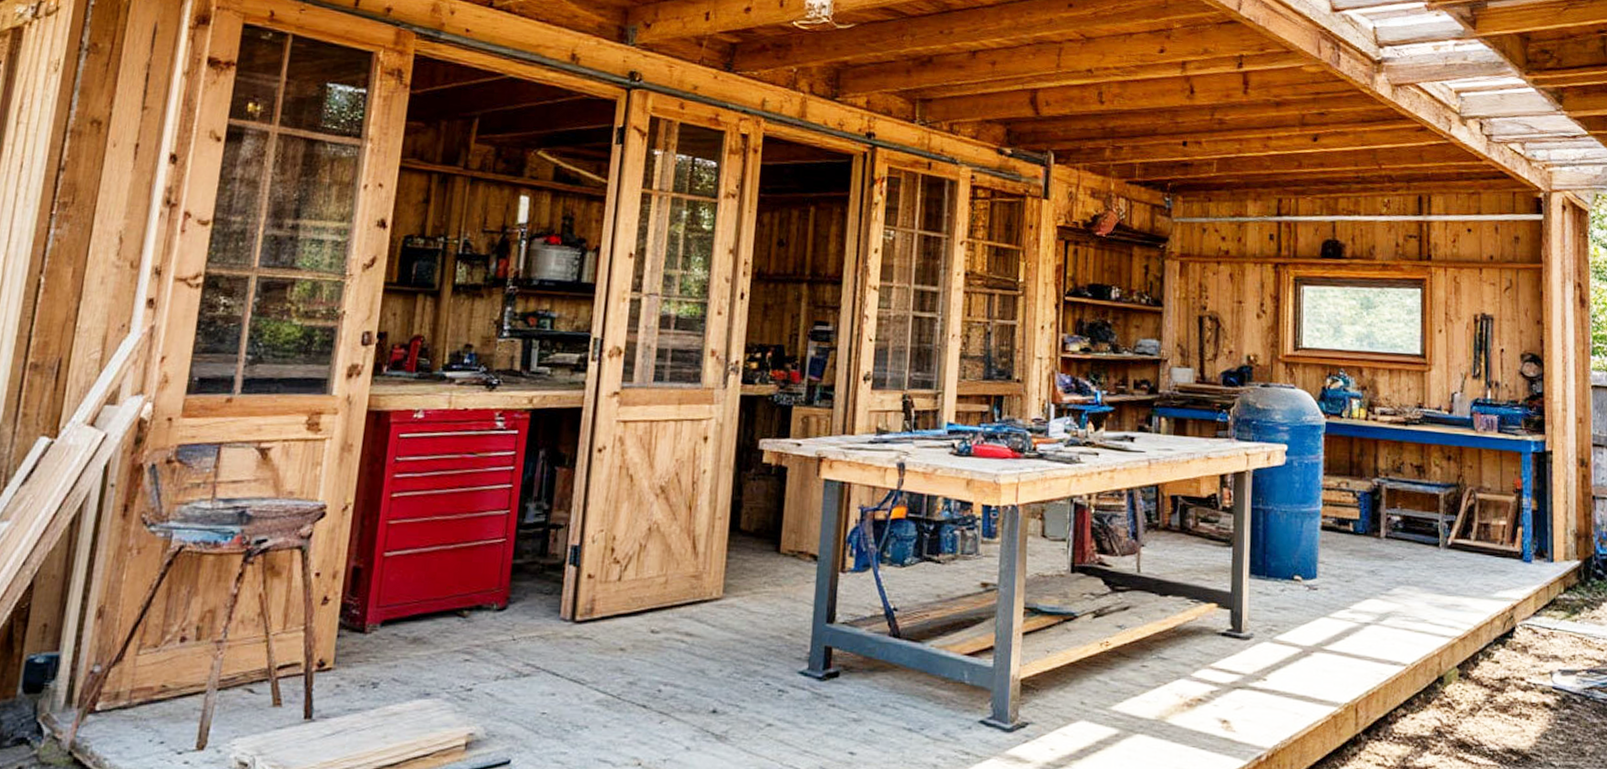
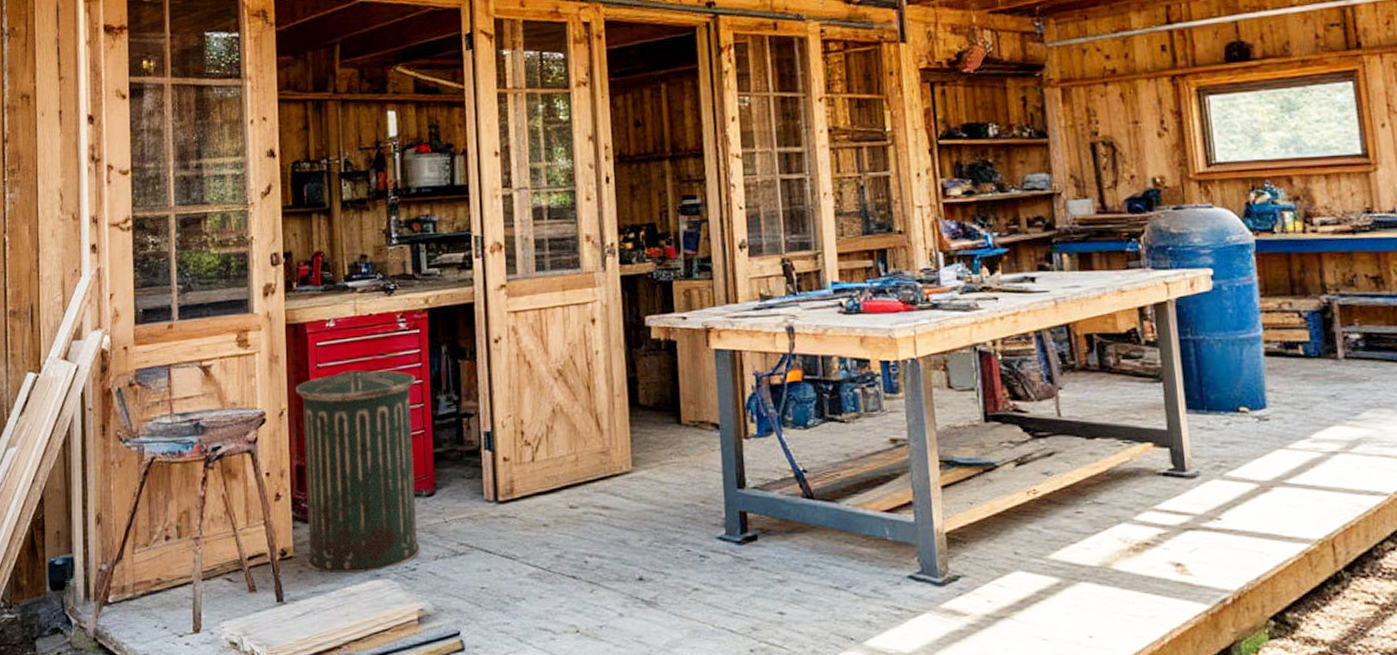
trash can: none [347,467,506,690] -> present [295,370,421,573]

